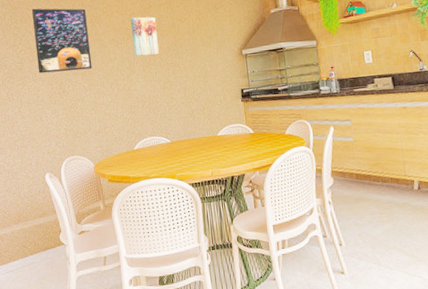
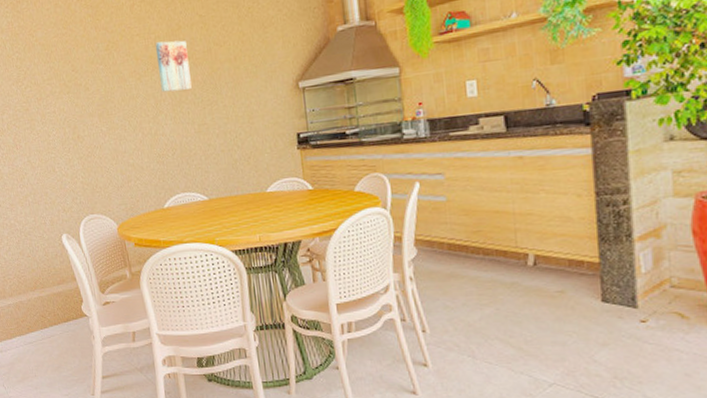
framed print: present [32,8,92,74] -> none [36,32,111,115]

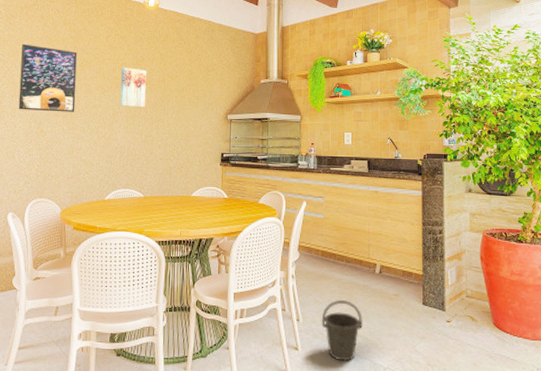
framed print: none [36,32,111,115] -> present [18,44,77,112]
bucket: none [455,303,516,378] -> present [321,300,364,361]

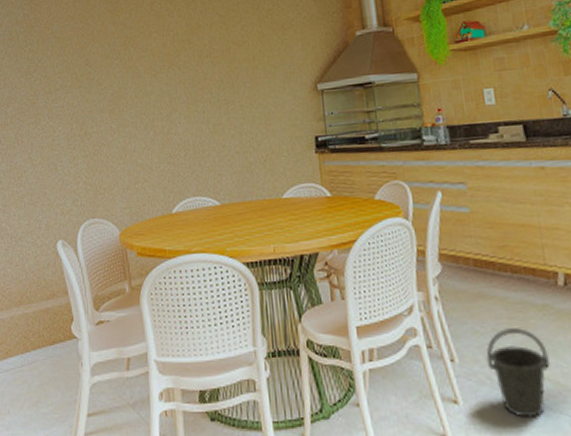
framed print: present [18,44,77,112] -> none [52,26,123,110]
wall art: present [120,68,146,108] -> none [173,38,210,90]

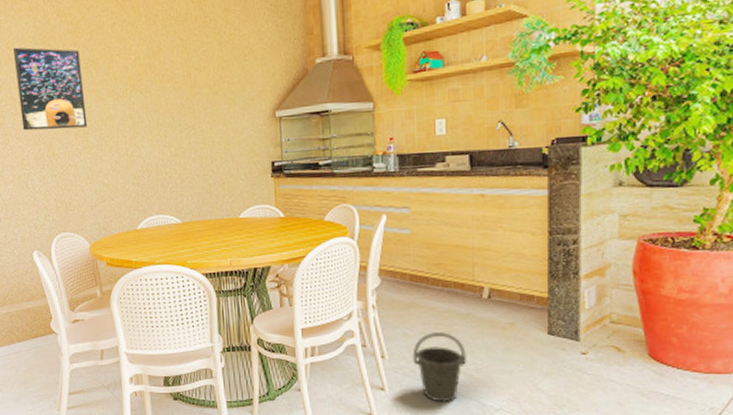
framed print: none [52,26,123,110] -> present [13,47,88,131]

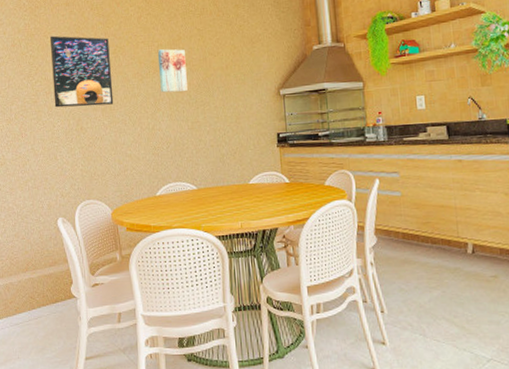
wall art: none [134,62,171,114] -> present [157,49,189,93]
bucket: present [412,332,468,402] -> none [409,286,459,355]

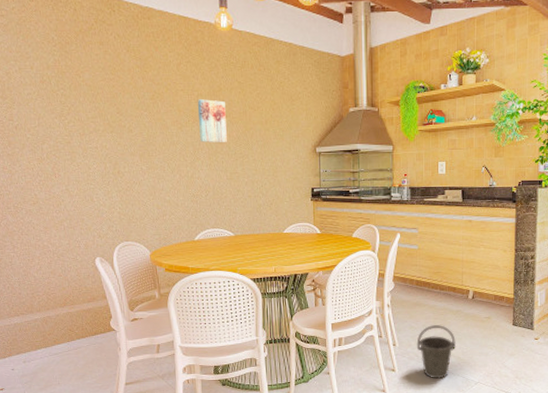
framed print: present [50,35,114,108] -> none [83,75,152,151]
bucket: none [409,286,459,355] -> present [416,325,457,379]

